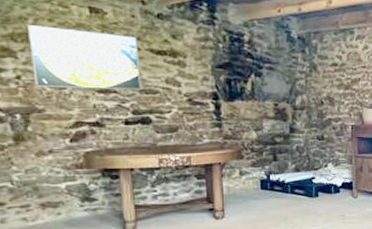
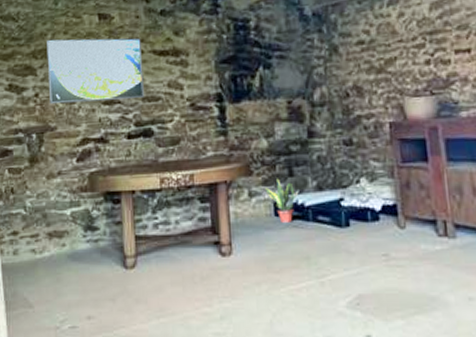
potted plant: none [253,162,281,194] -> present [265,178,299,223]

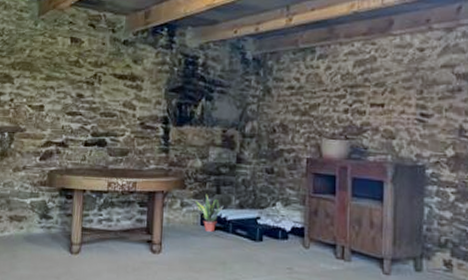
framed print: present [47,38,144,105] -> none [22,54,105,112]

